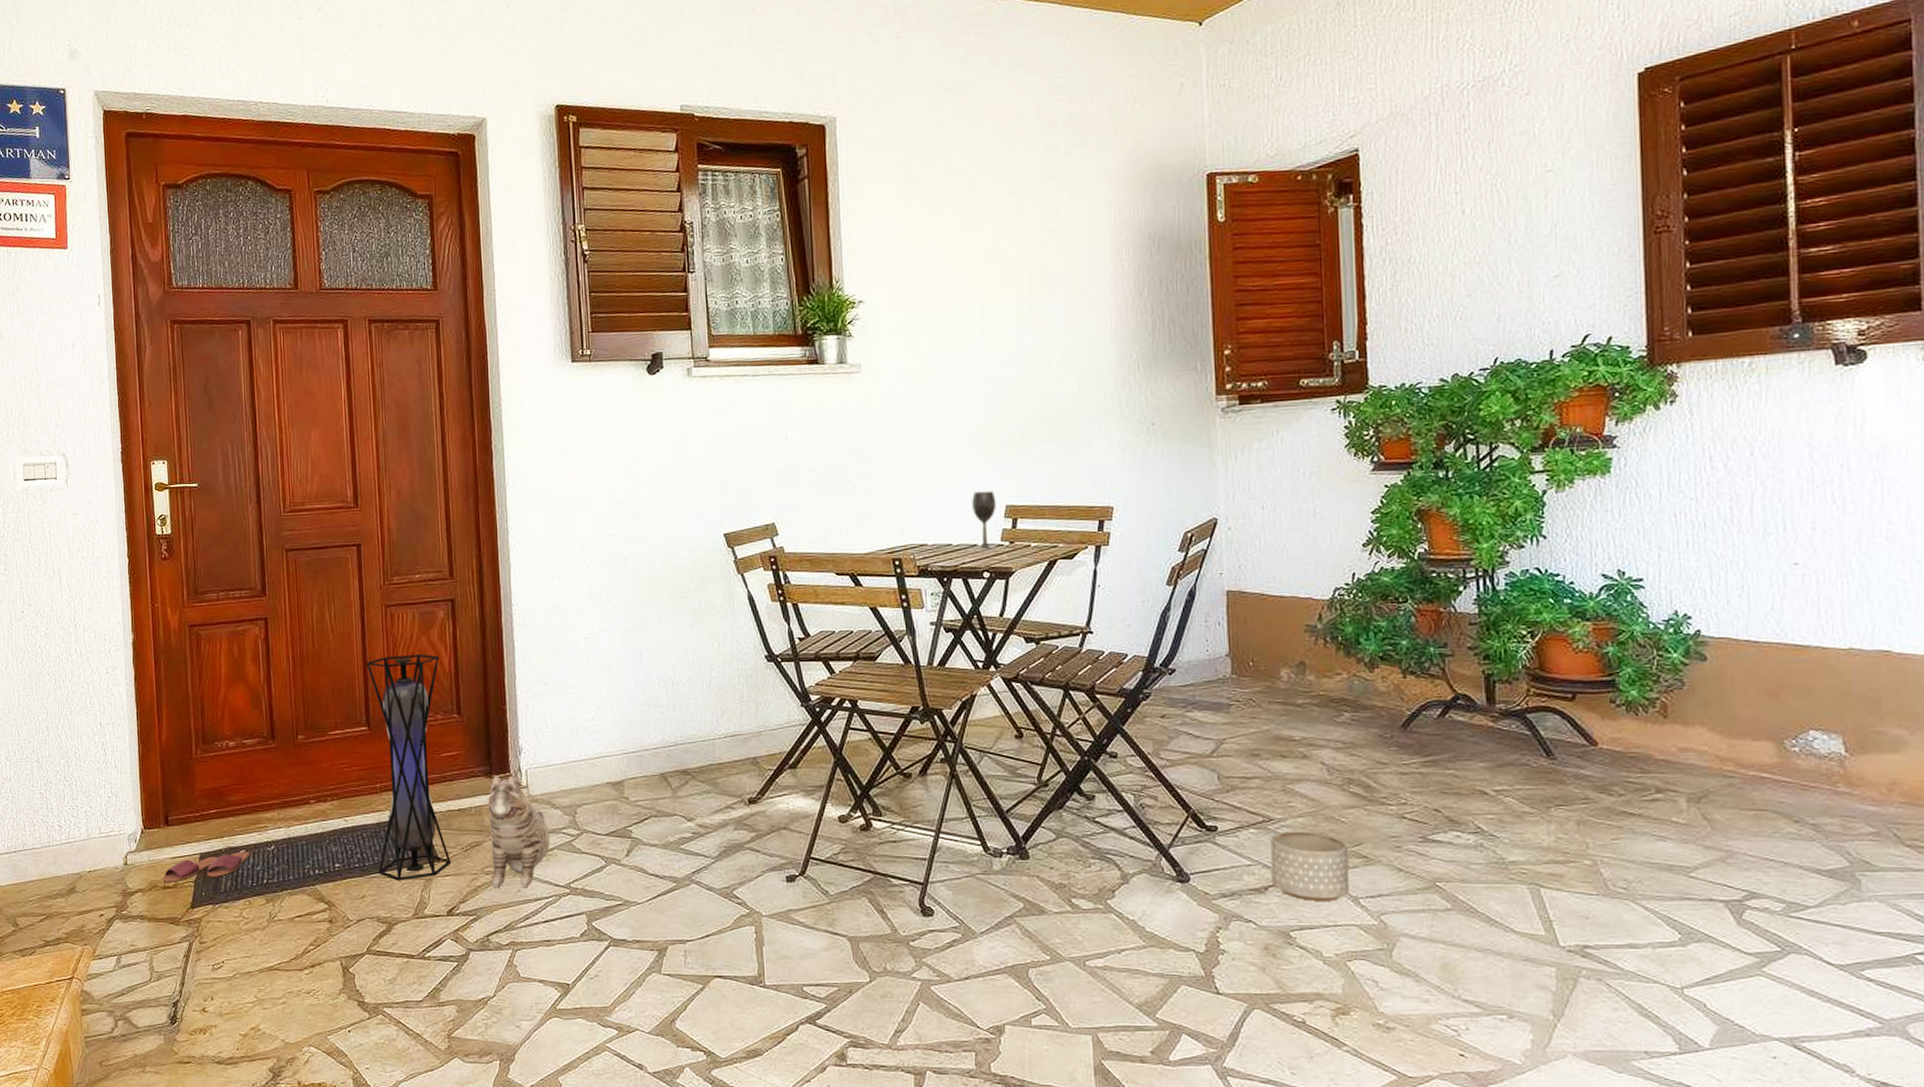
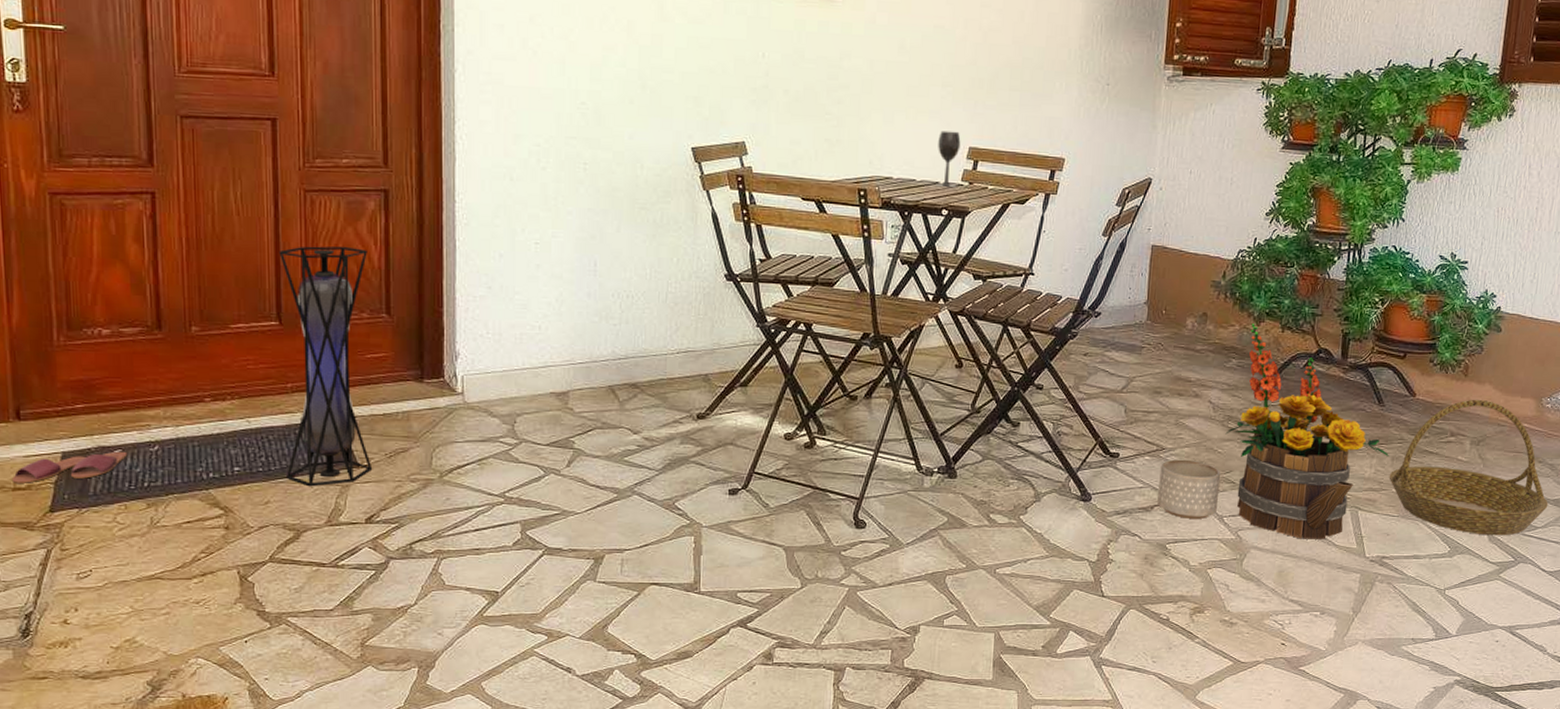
cat: present [488,775,550,888] -> none [418,380,485,497]
sunflower: none [1347,670,1574,925] -> present [1225,324,1390,539]
basket: none [1576,745,1820,918] -> present [1389,399,1549,536]

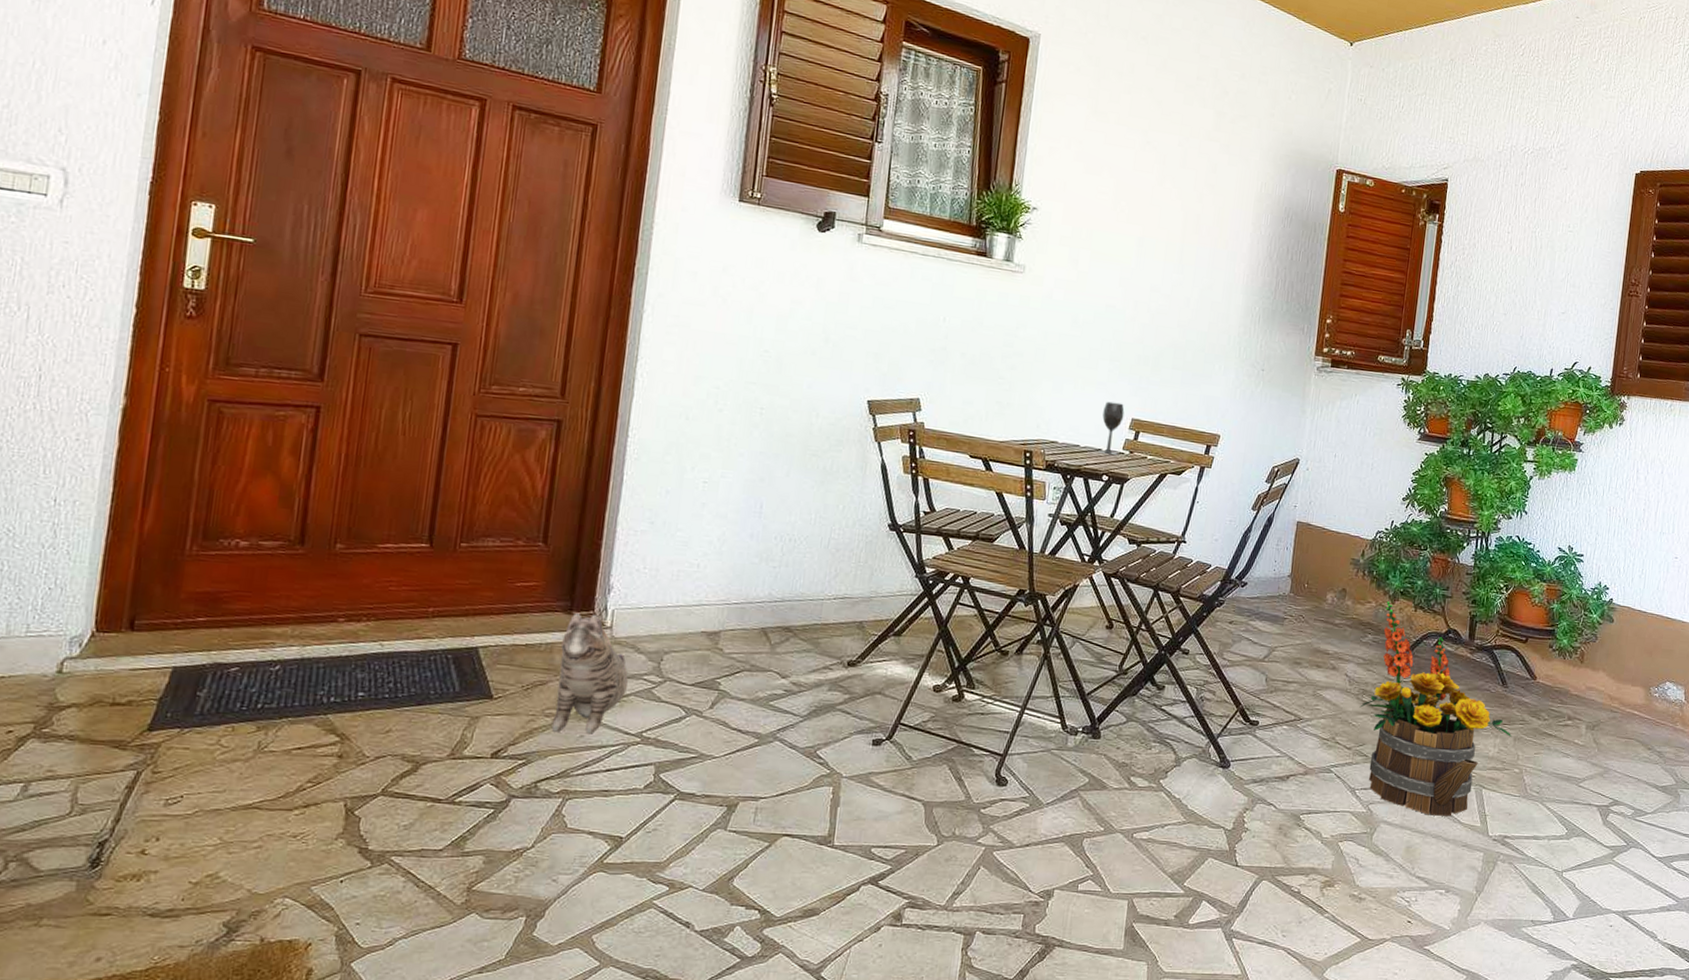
slippers: present [11,452,128,483] -> none [111,669,245,699]
lantern: present [278,246,373,487] -> none [413,470,532,717]
cat: none [418,380,485,497] -> present [551,612,628,734]
planter: present [1157,459,1220,519] -> none [1293,729,1354,791]
basket: present [1389,399,1549,536] -> none [1511,685,1657,820]

